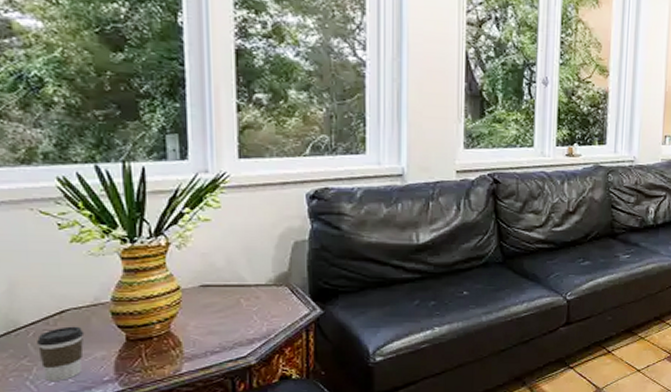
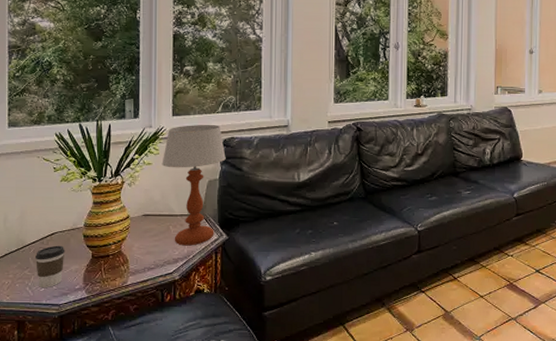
table lamp: none [225,170,318,323] -> present [161,124,226,246]

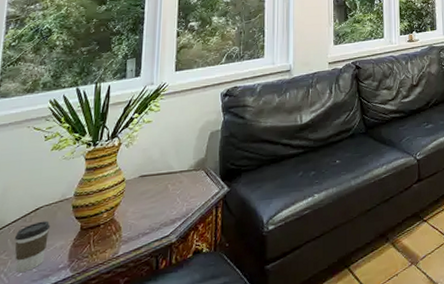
table lamp: present [161,124,226,246] -> none [162,76,229,205]

